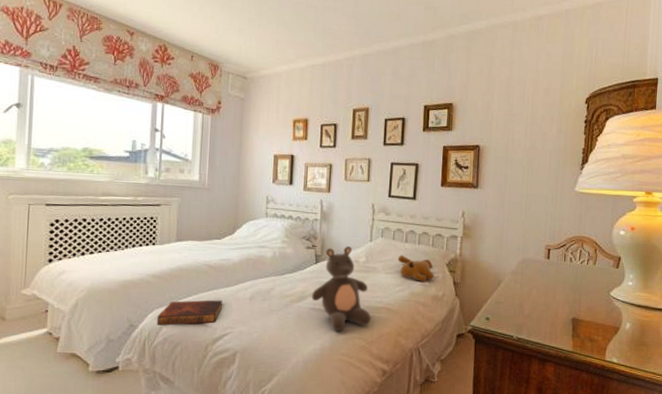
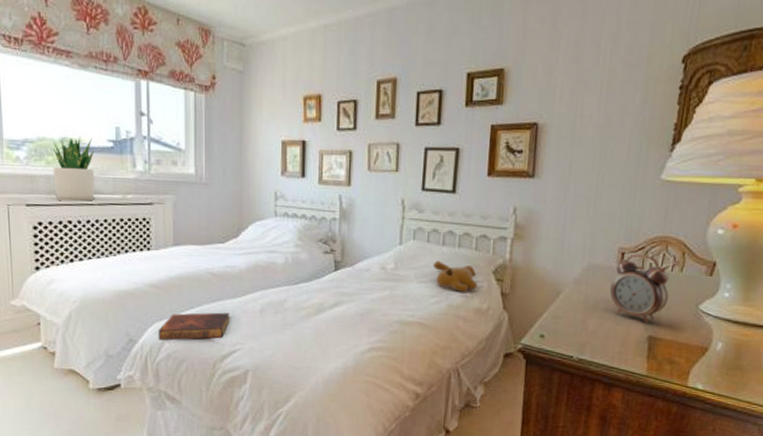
planter: none [73,147,112,203] -> present [53,136,95,202]
teddy bear: present [311,246,371,332] -> none [330,250,402,350]
alarm clock: none [540,250,586,308] -> present [610,254,670,324]

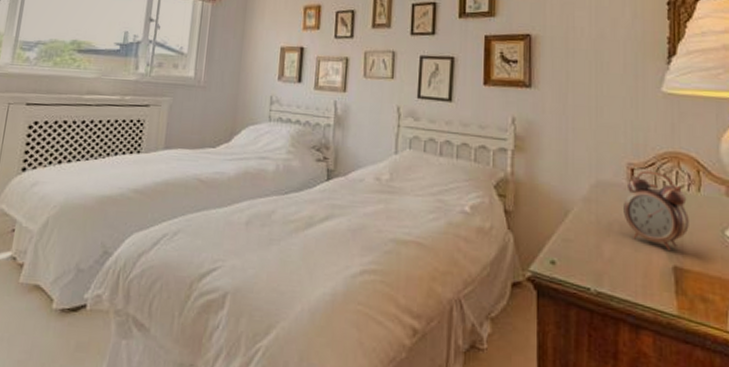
planter: present [53,136,95,202] -> none [56,40,101,103]
book: present [158,312,230,341] -> none [134,223,214,255]
stuffed animal: present [432,260,478,292] -> none [430,172,478,208]

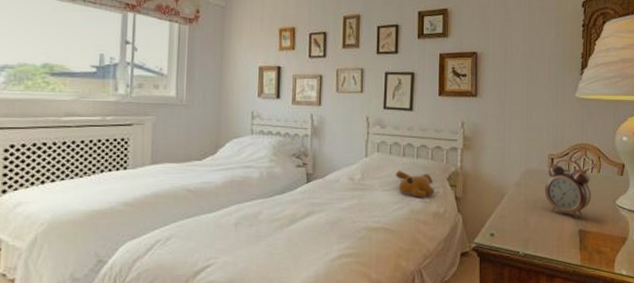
stuffed animal: none [430,172,478,208] -> present [395,170,435,198]

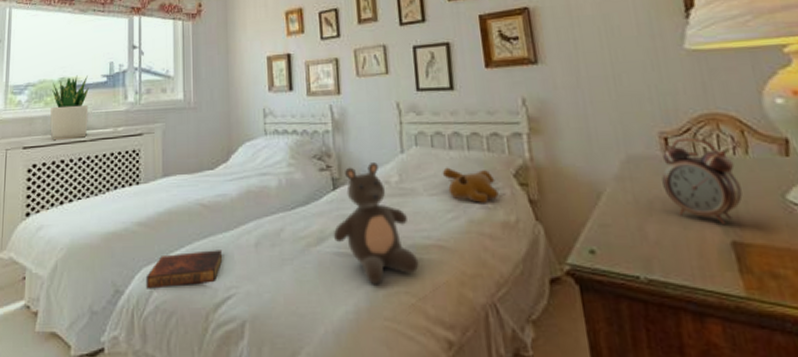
planter: none [31,63,76,124] -> present [50,75,89,141]
book: none [129,228,205,259] -> present [145,250,223,289]
teddy bear: none [303,163,369,257] -> present [333,162,419,285]

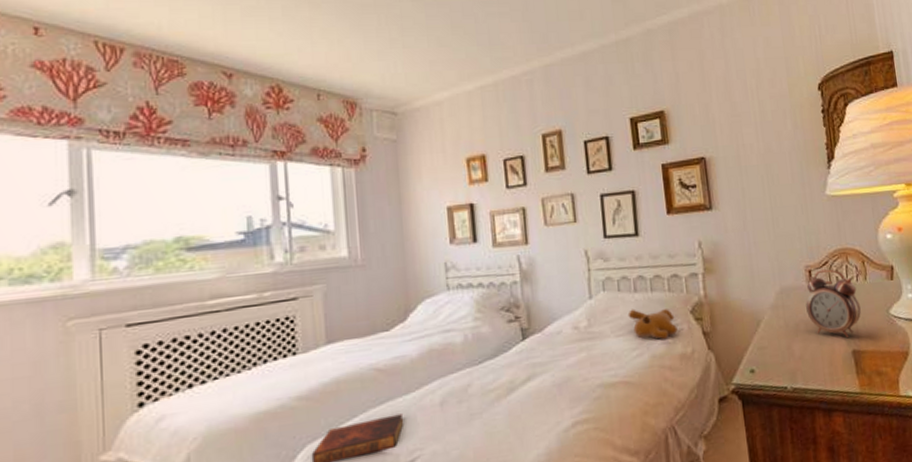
planter: present [50,75,89,141] -> none [165,233,222,314]
teddy bear: present [333,162,419,285] -> none [523,310,607,426]

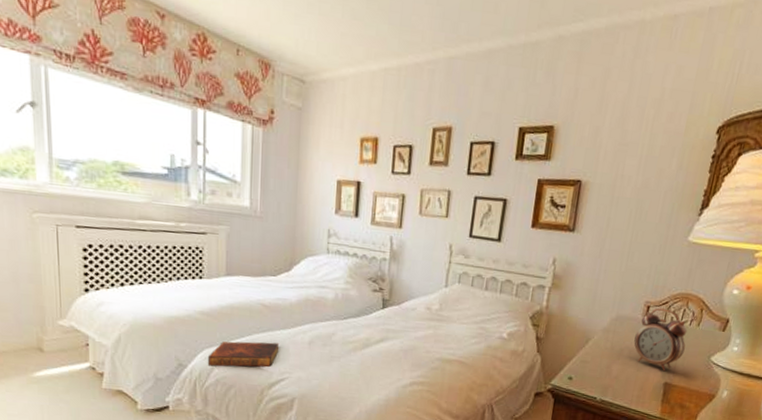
stuffed animal: present [627,309,678,339] -> none [475,304,515,335]

